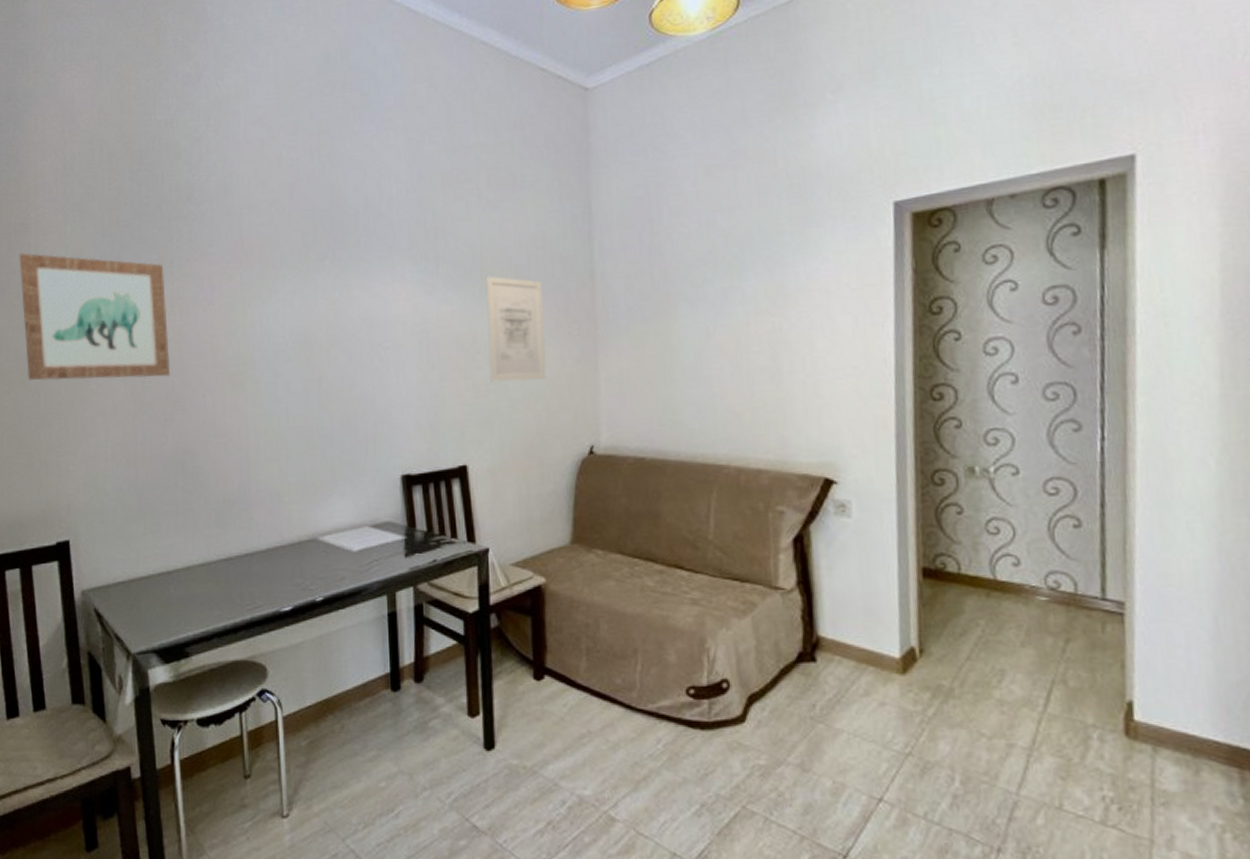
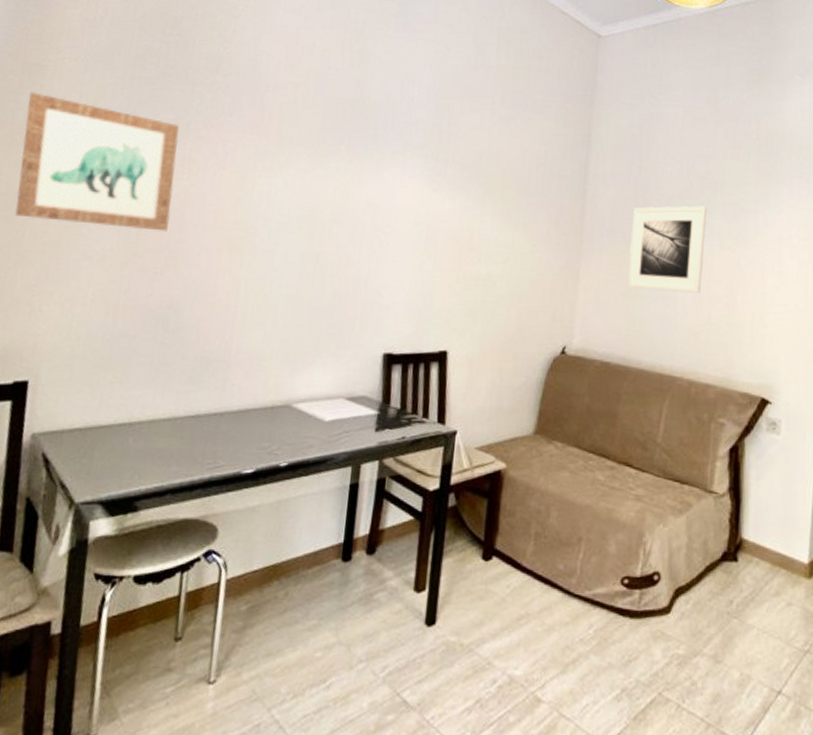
wall art: present [485,275,547,382] -> none [480,182,539,281]
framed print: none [650,267,739,372] -> present [627,206,706,293]

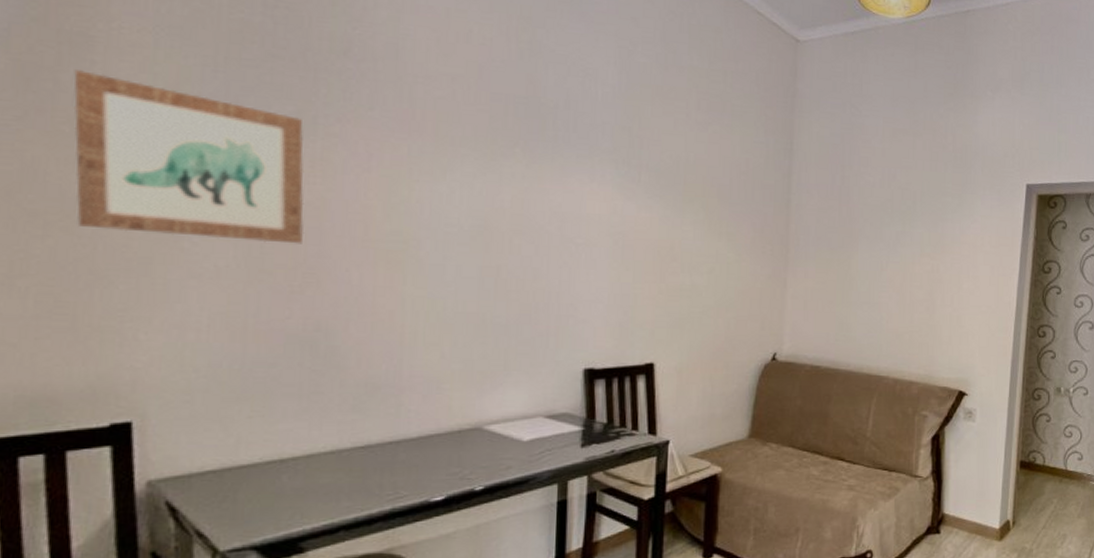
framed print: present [627,206,706,293] -> none [834,215,907,298]

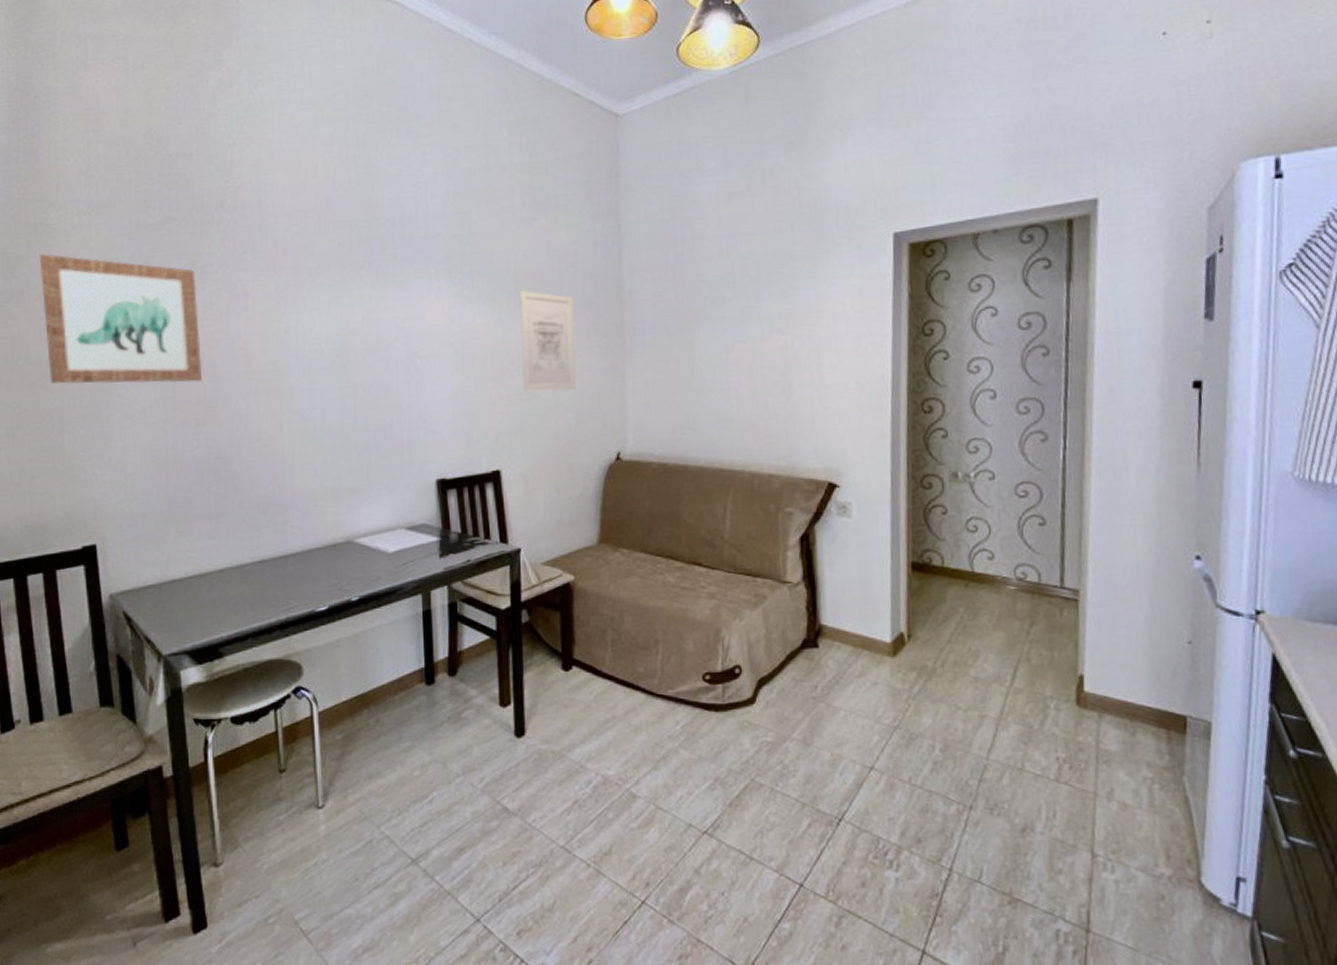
wall art: none [684,190,742,291] -> present [519,290,577,392]

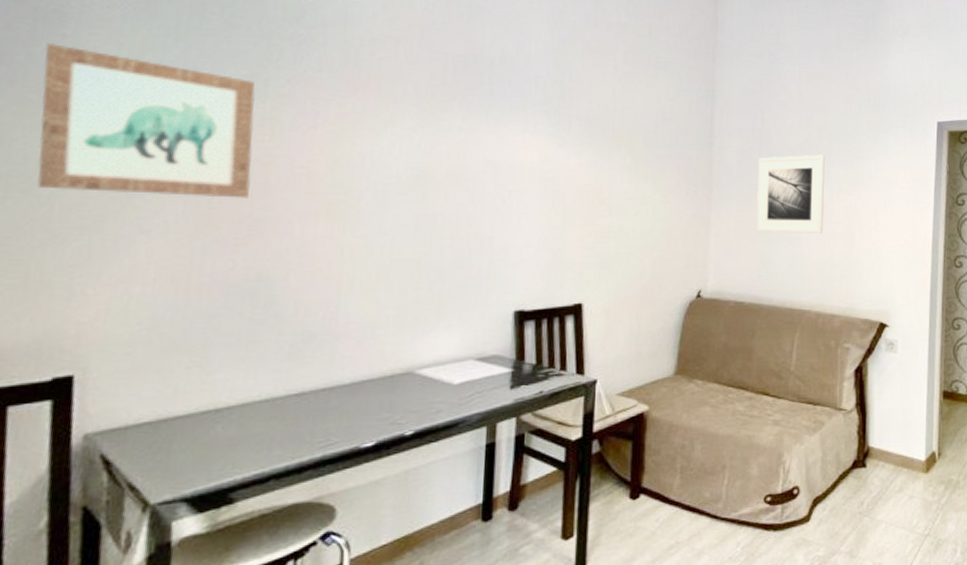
wall art: present [519,290,577,392] -> none [612,137,667,232]
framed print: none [674,288,755,384] -> present [756,154,825,233]

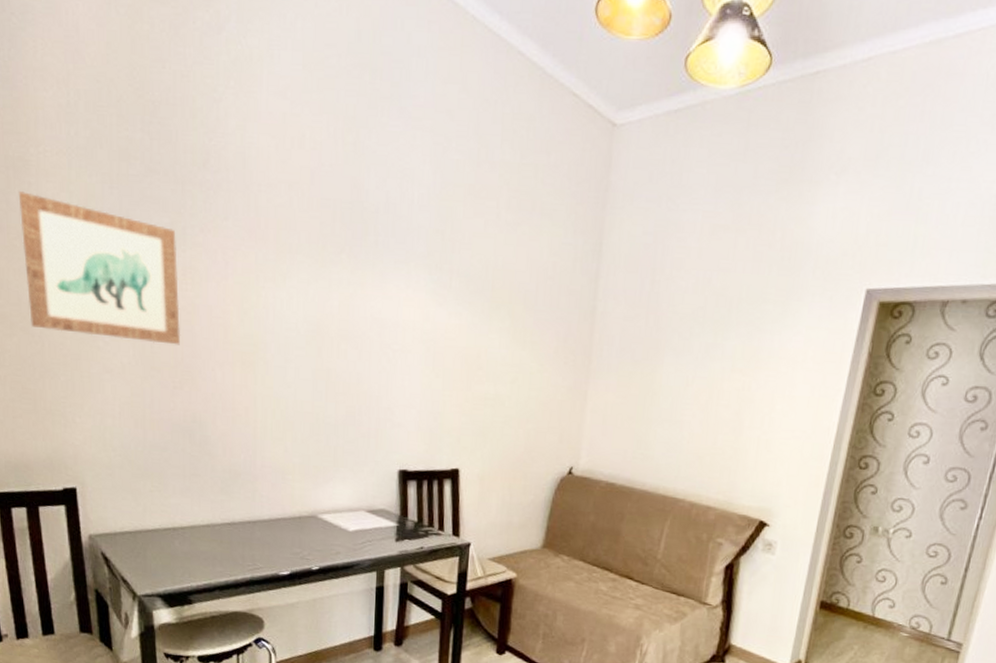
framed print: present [756,154,825,233] -> none [634,325,720,417]

